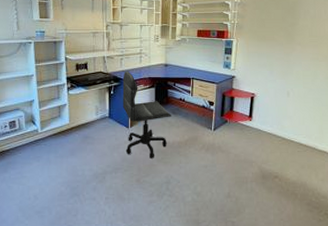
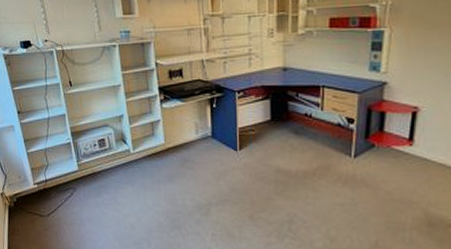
office chair: present [122,70,172,158] -> none [227,77,295,190]

